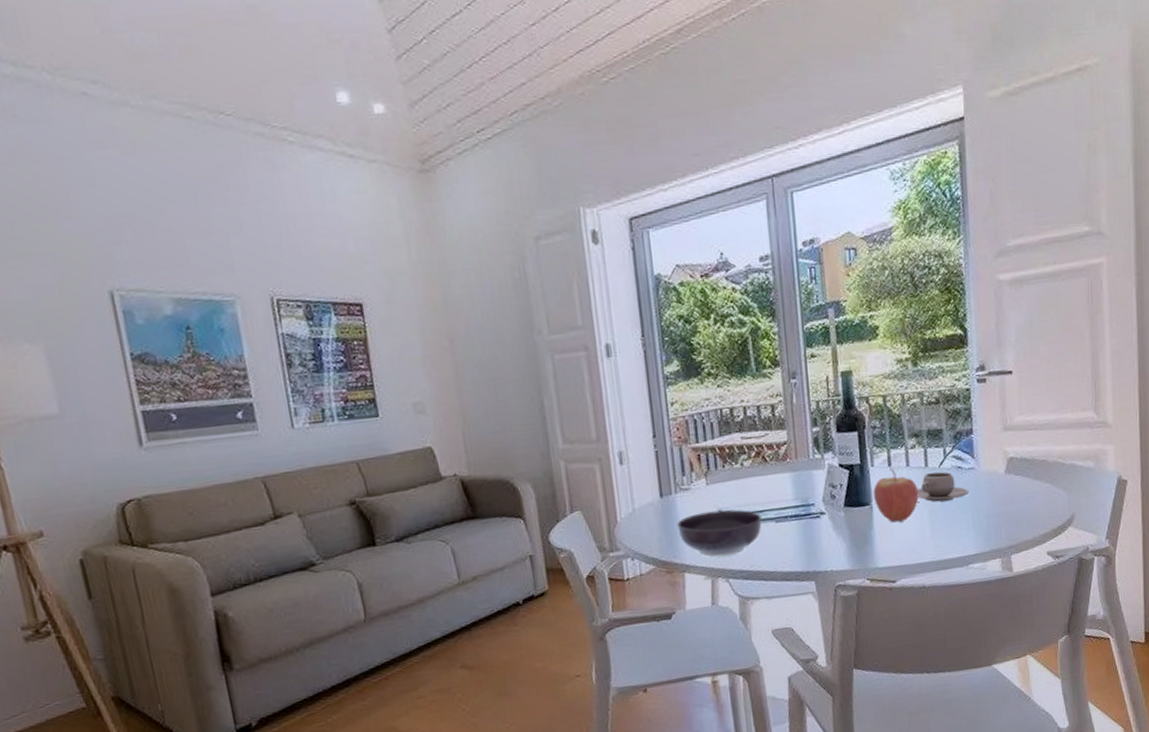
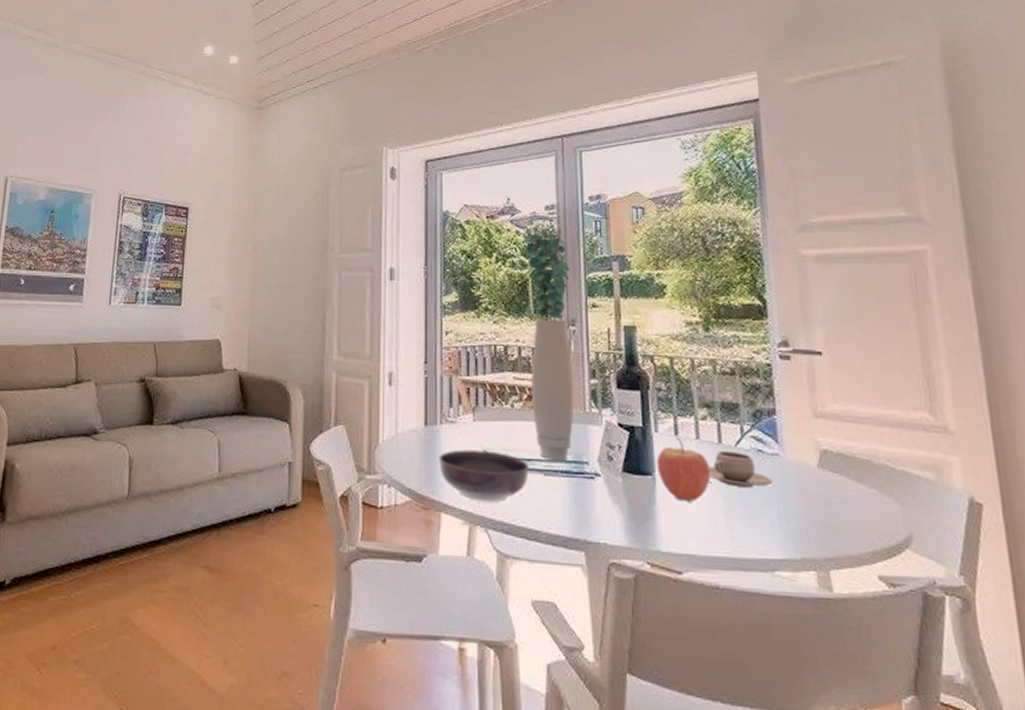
vase: none [739,280,799,508] -> present [522,226,574,462]

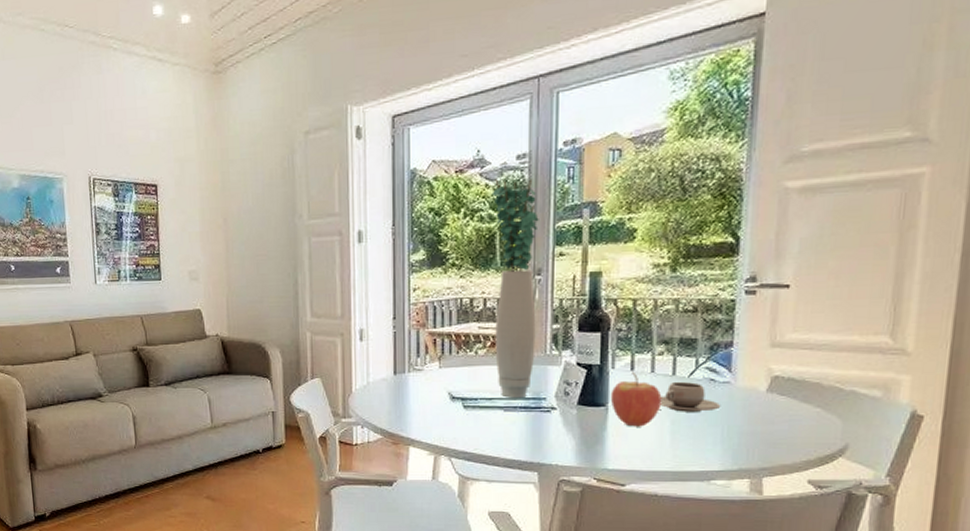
bowl: present [439,449,529,503] -> none [407,393,490,436]

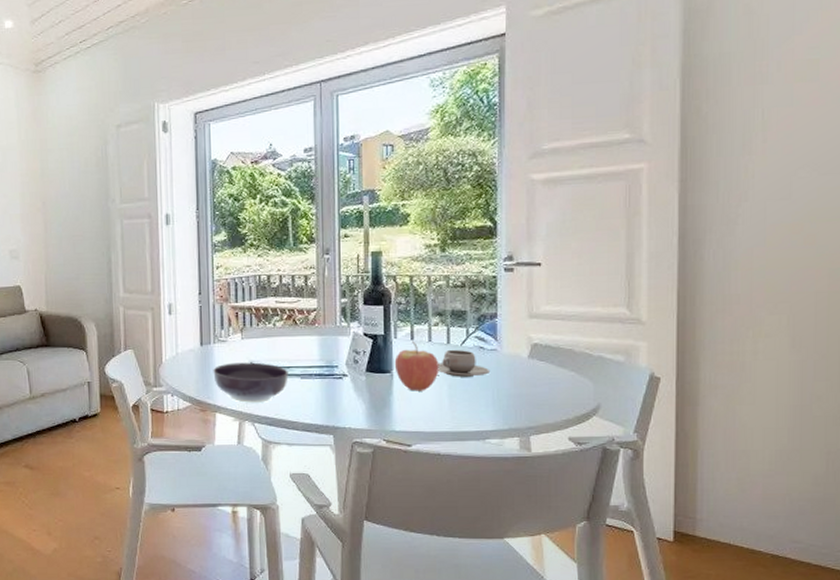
bowl: none [407,393,490,436] -> present [213,362,288,403]
vase: present [491,178,539,399] -> none [283,168,327,367]

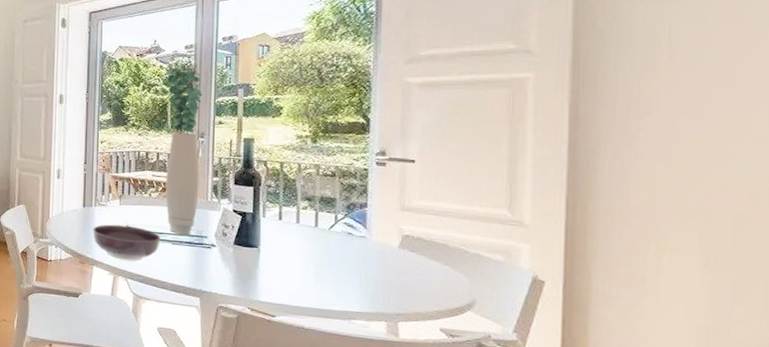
vase: none [283,168,327,367] -> present [165,61,203,236]
fruit: present [394,341,439,391] -> none [262,221,306,268]
teacup: present [438,349,491,377] -> none [305,232,359,260]

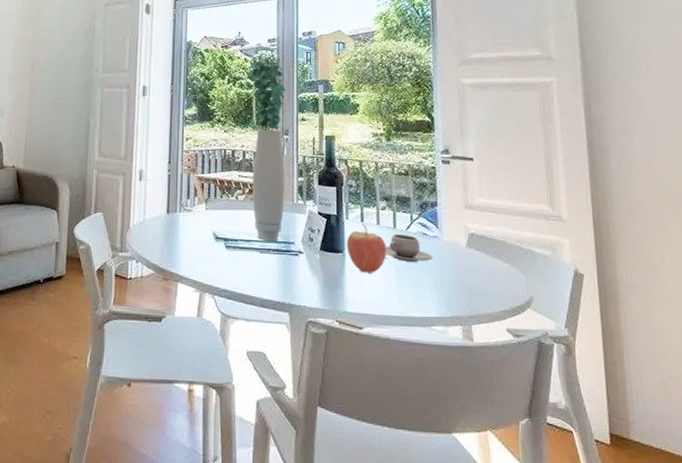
bowl: present [93,224,161,262] -> none [177,232,248,275]
fruit: none [262,221,306,268] -> present [346,223,387,273]
teacup: none [305,232,359,260] -> present [386,233,433,262]

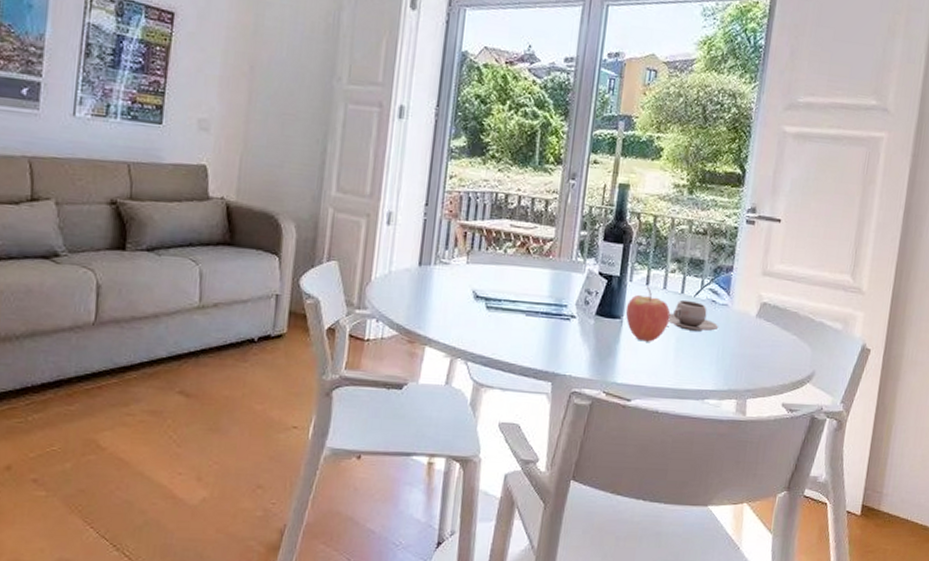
vase: present [249,54,286,242] -> none [523,76,579,304]

